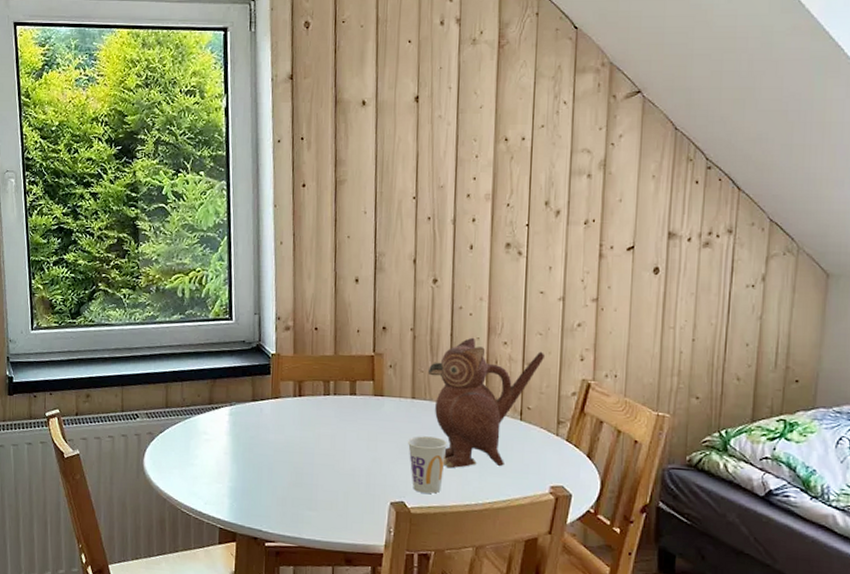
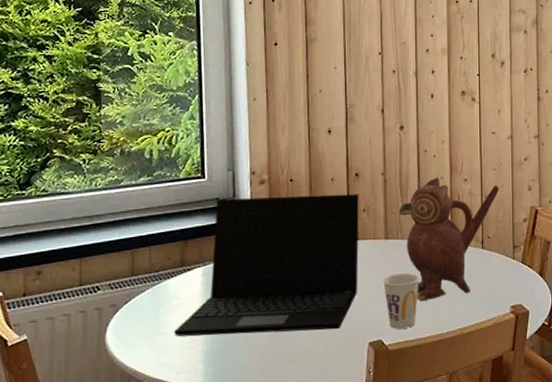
laptop: none [203,342,386,485] -> present [174,194,359,336]

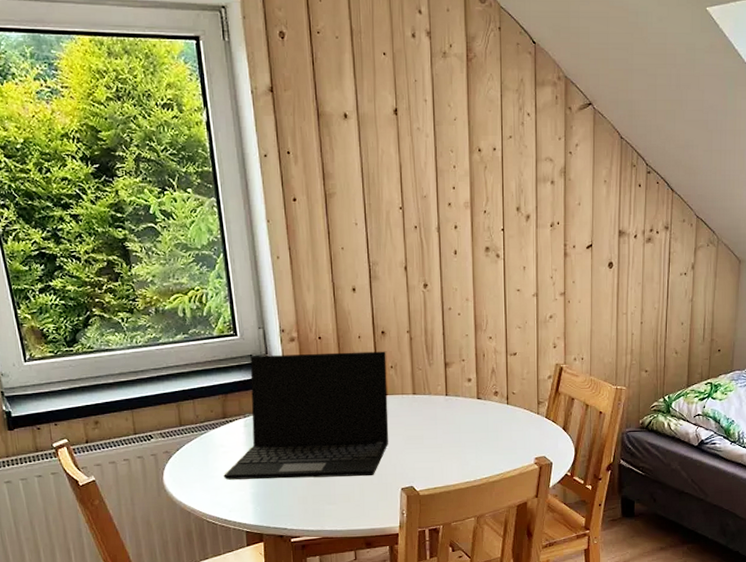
cup: present [382,273,419,329] -> none [411,426,447,477]
teapot: present [398,177,500,302] -> none [425,335,525,453]

